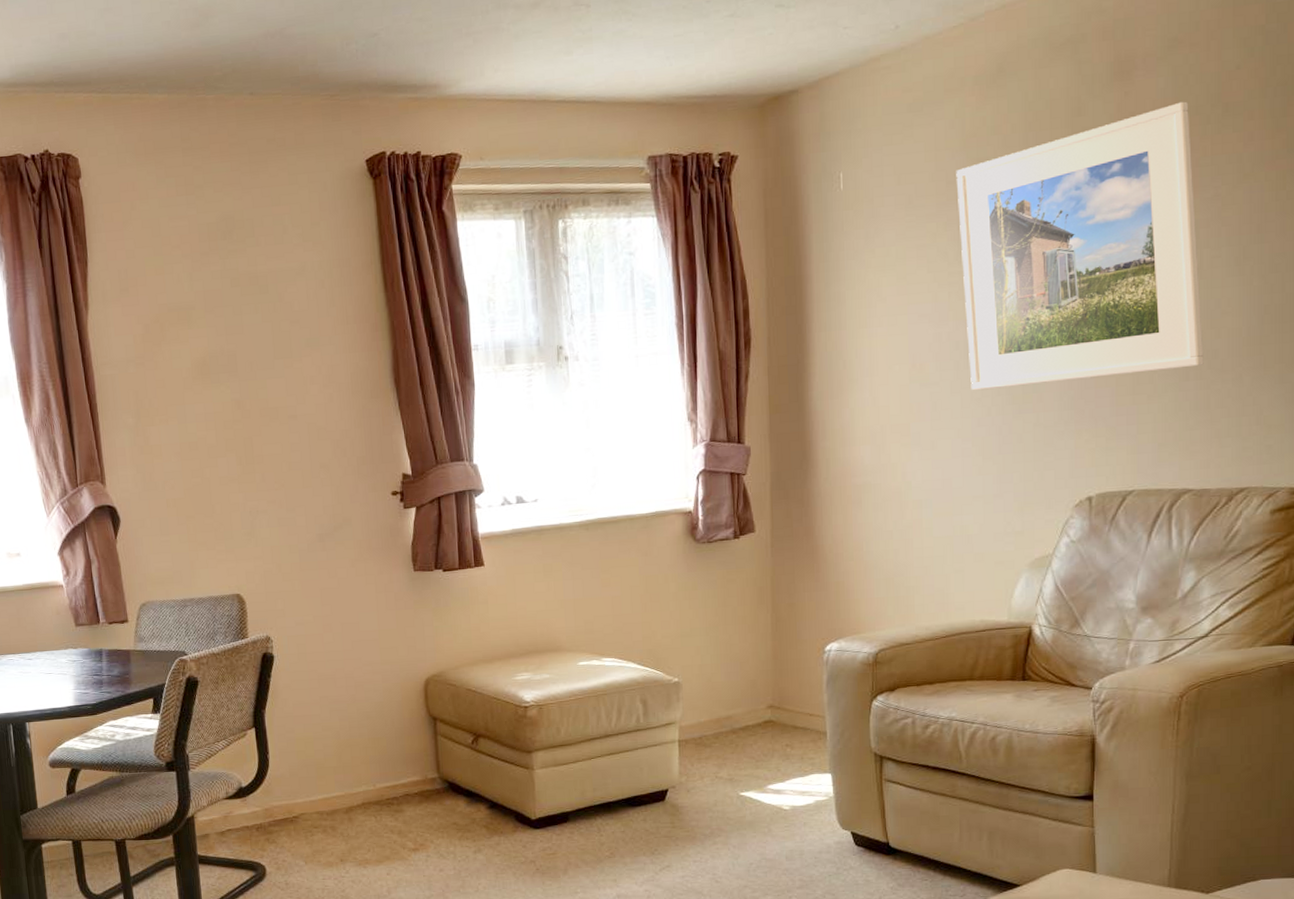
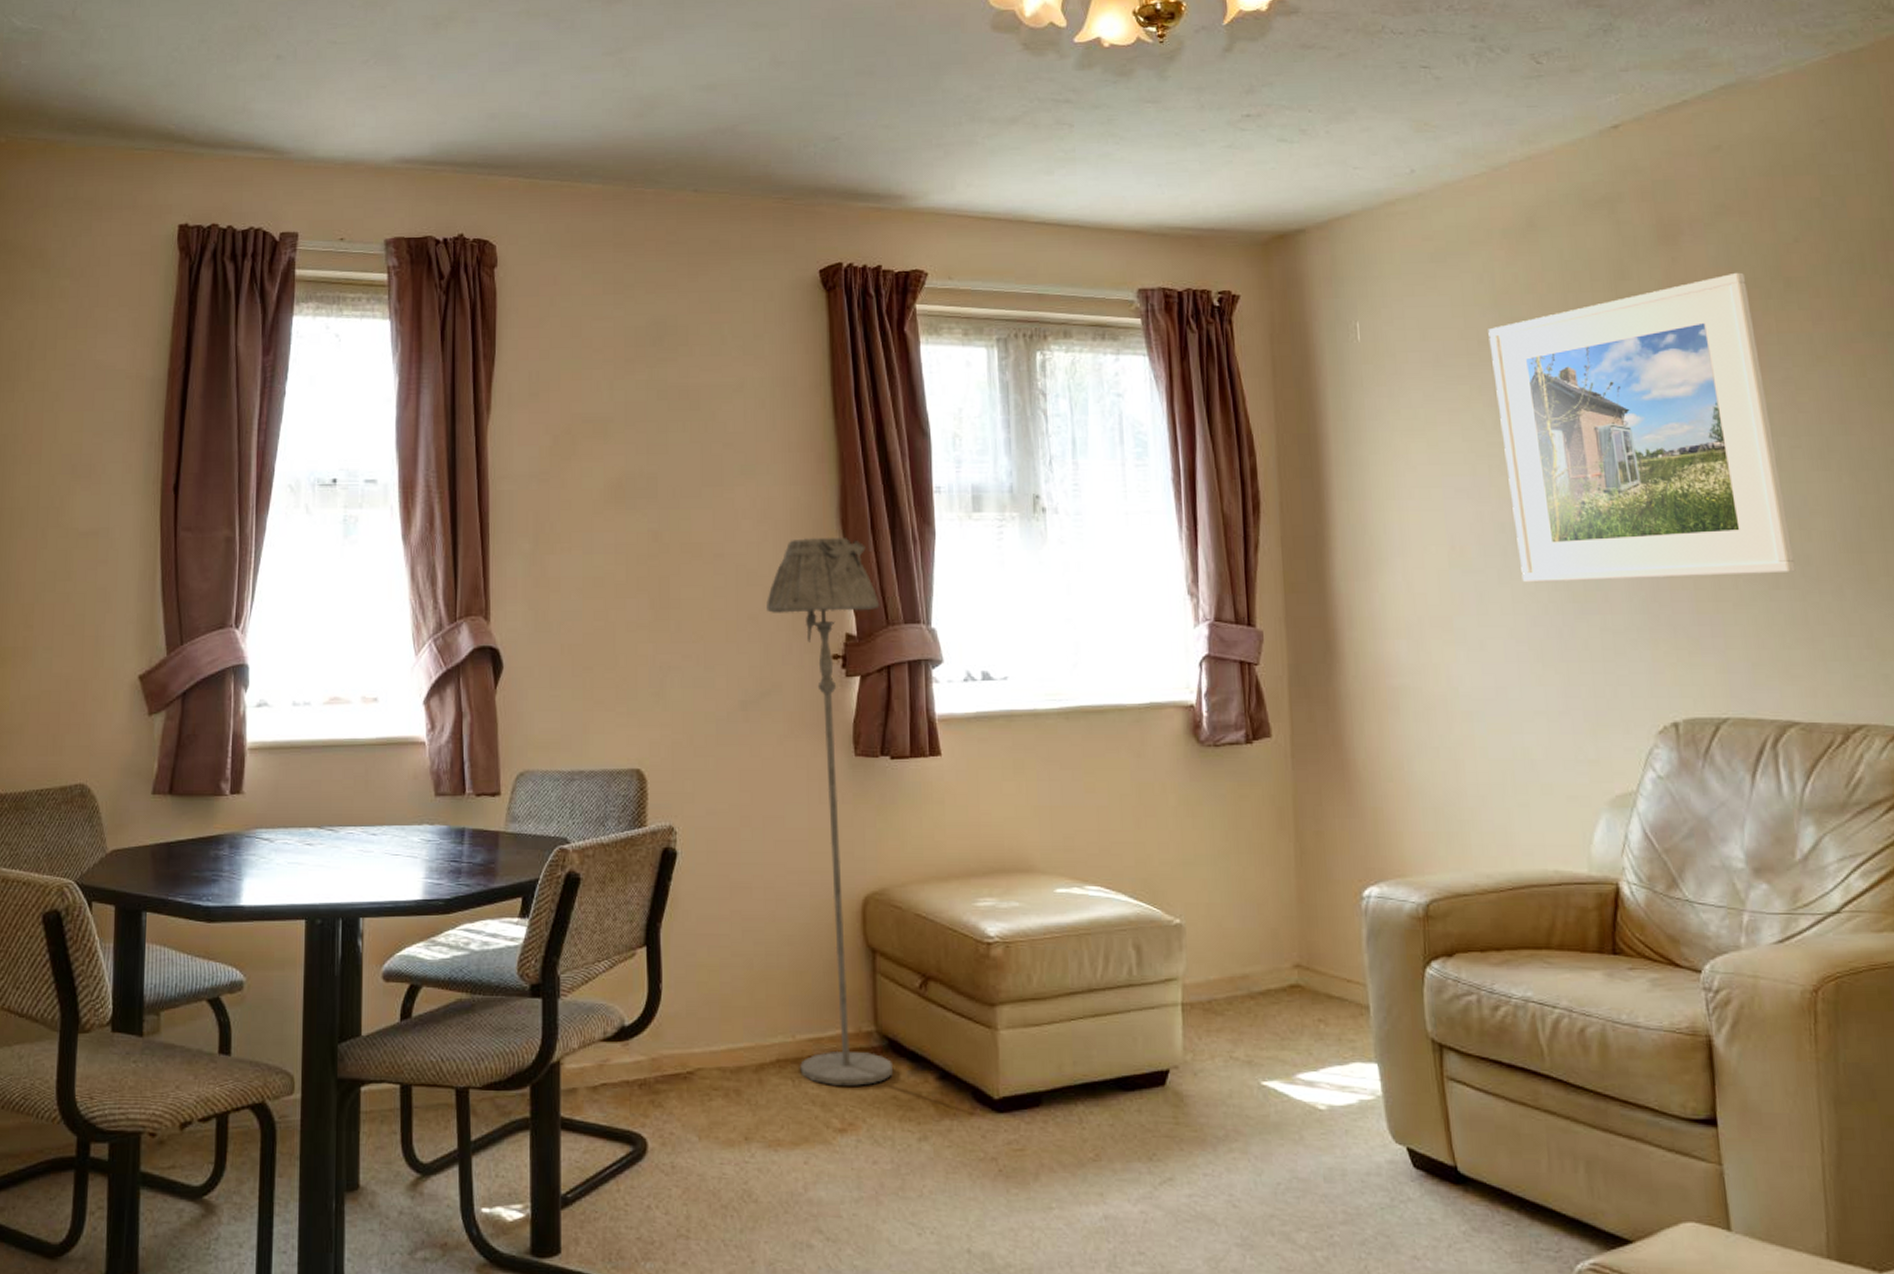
floor lamp: none [335,394,453,819] -> present [767,537,893,1087]

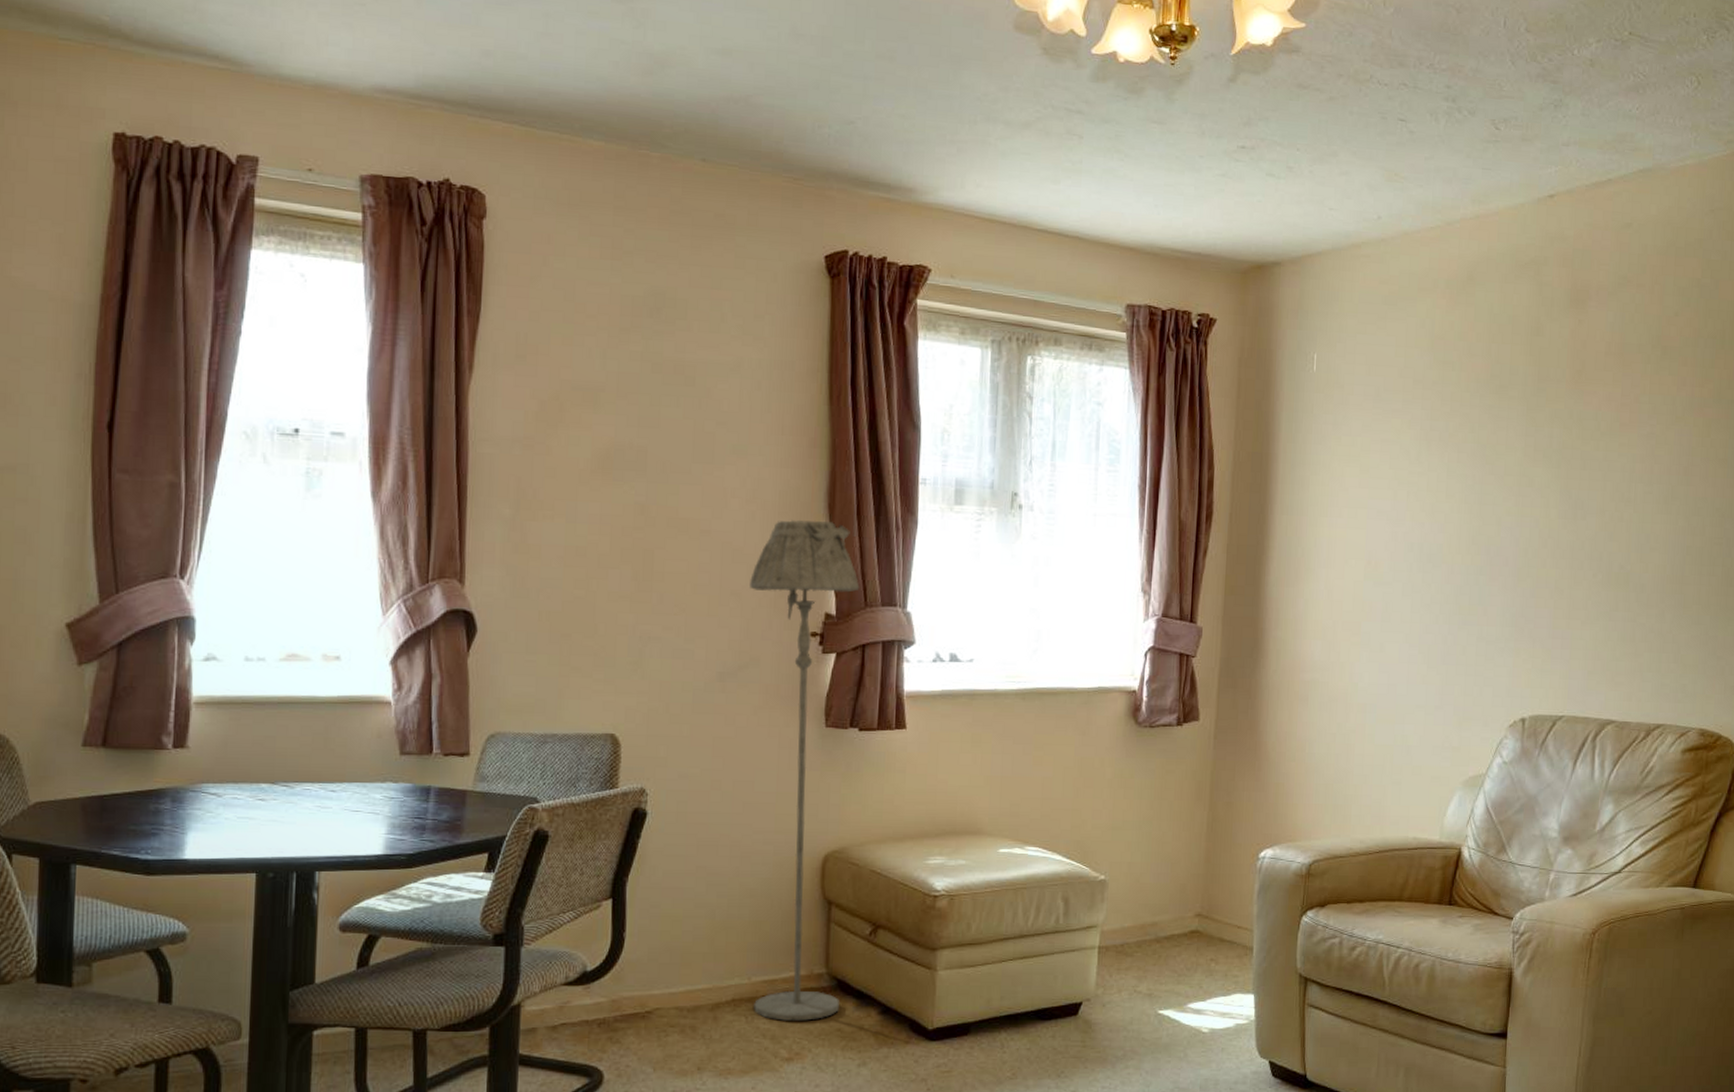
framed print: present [1488,272,1796,583] -> none [1421,338,1633,598]

